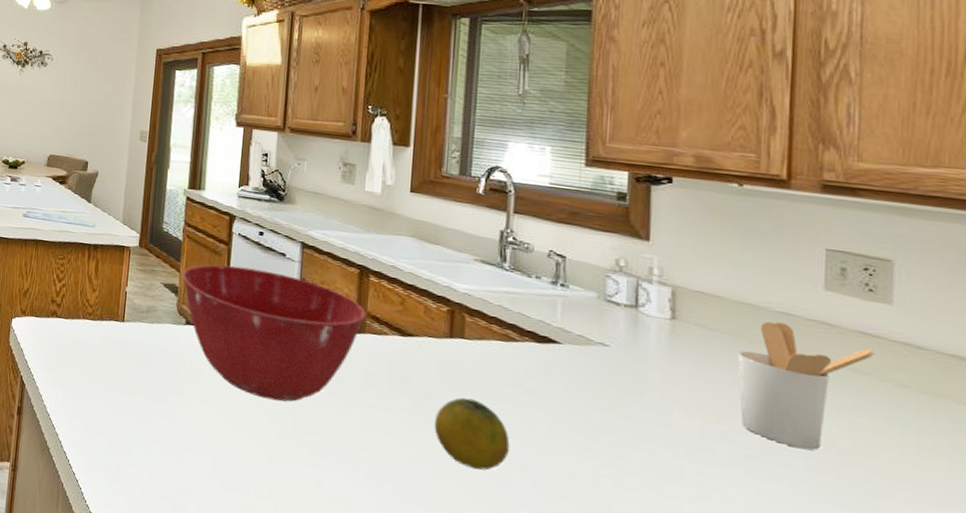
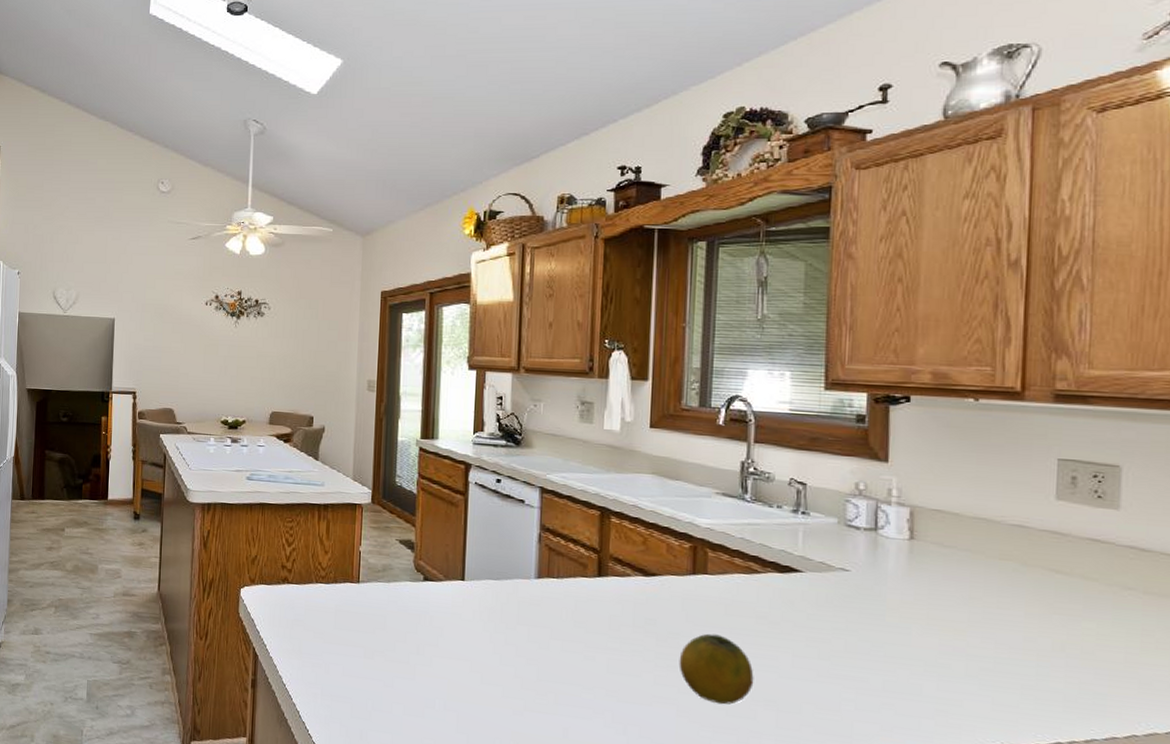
mixing bowl: present [182,264,367,402] -> none [418,516,609,653]
utensil holder: present [737,321,876,450] -> none [973,534,1103,658]

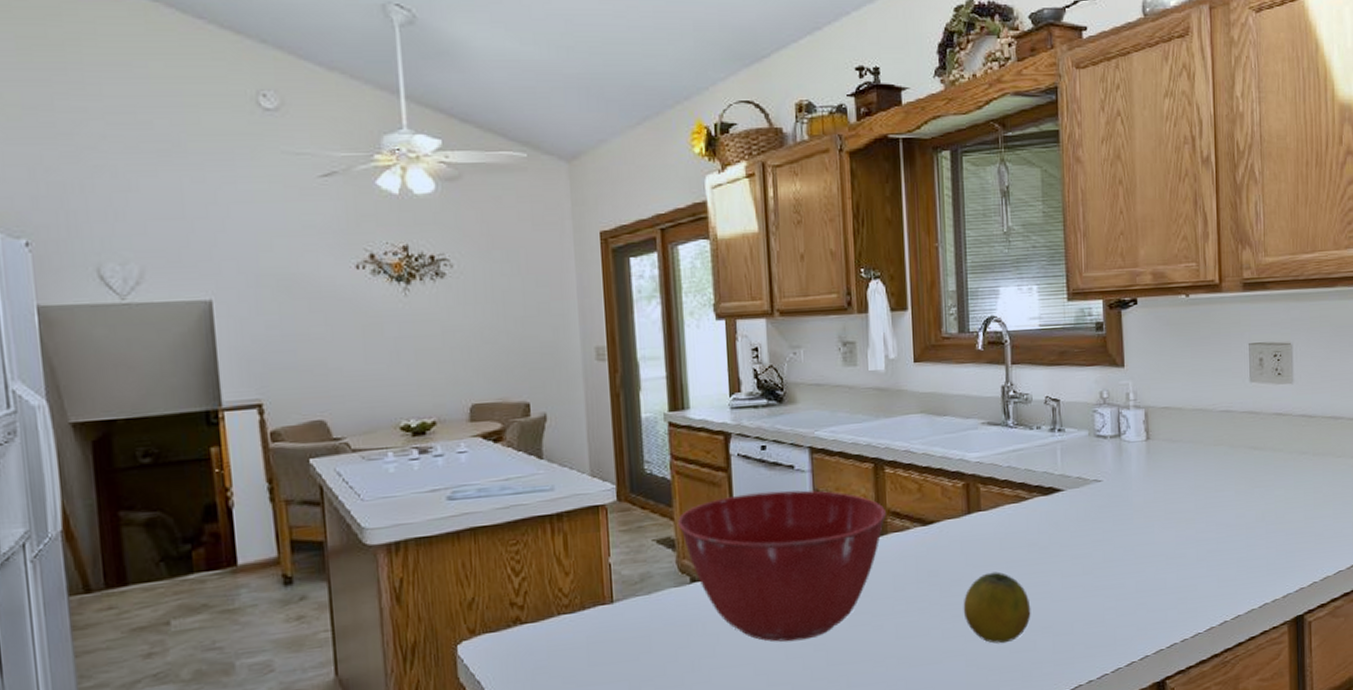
mixing bowl: none [418,516,609,653] -> present [678,490,887,642]

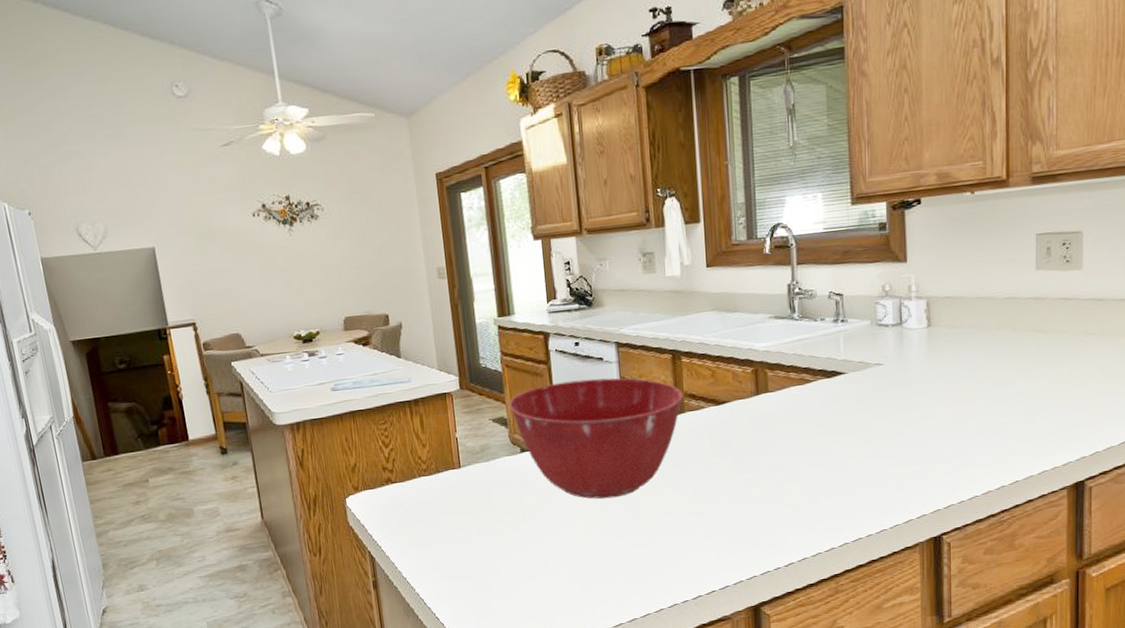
fruit: present [963,571,1031,644] -> none [752,443,815,503]

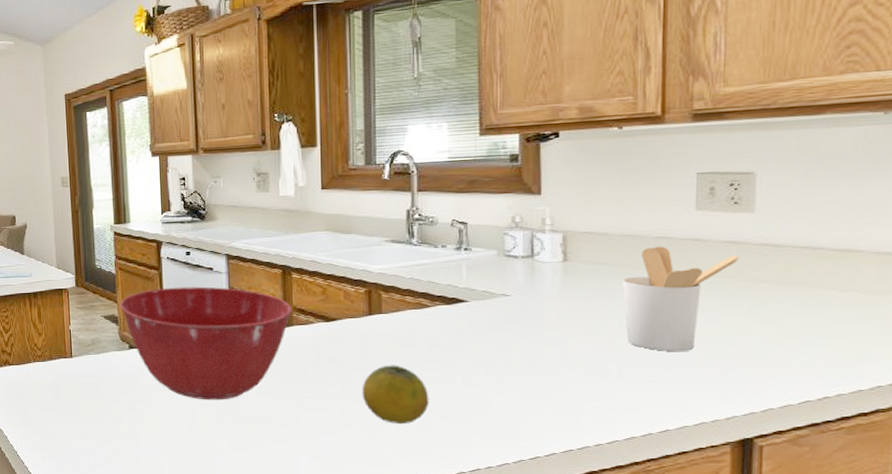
fruit: none [752,443,815,503] -> present [362,365,429,425]
utensil holder: none [978,306,1072,407] -> present [622,246,740,351]

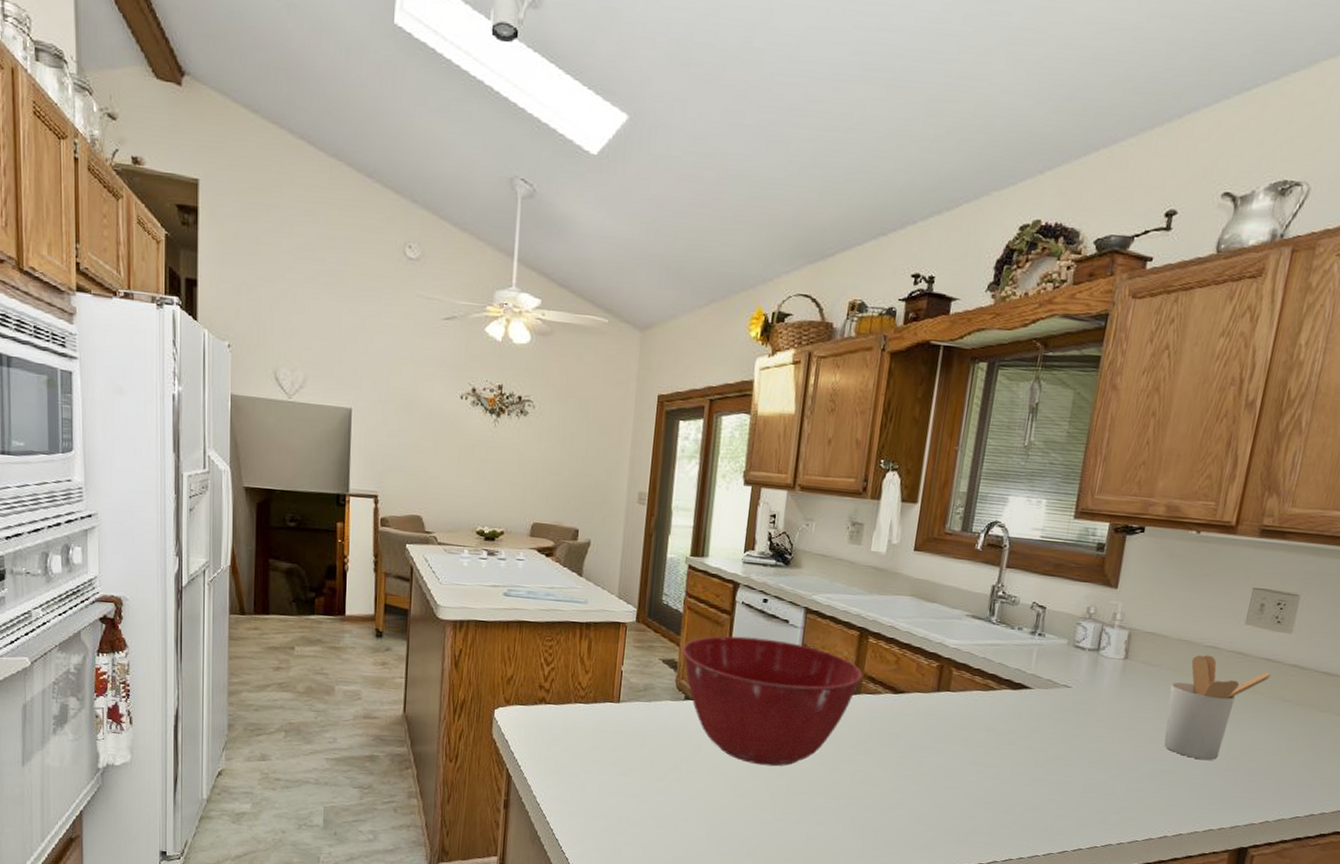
fruit: present [362,365,429,425] -> none [915,745,979,809]

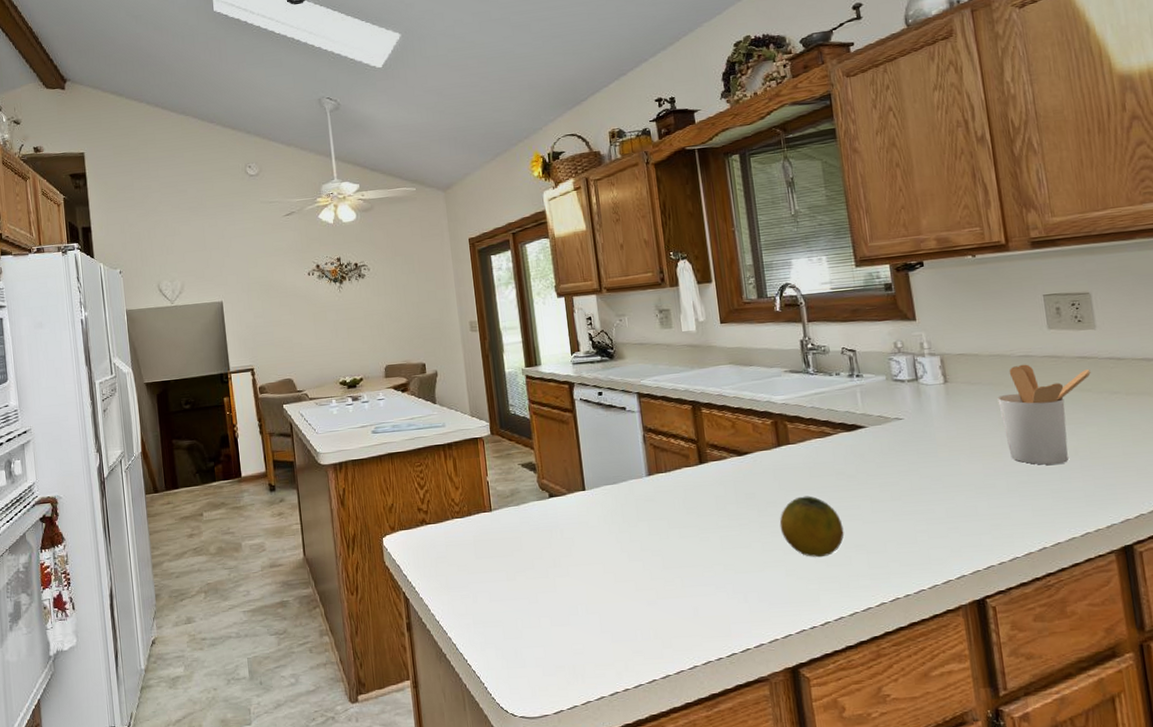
mixing bowl: present [682,636,864,767] -> none [537,426,706,548]
fruit: none [915,745,979,809] -> present [779,496,844,558]

